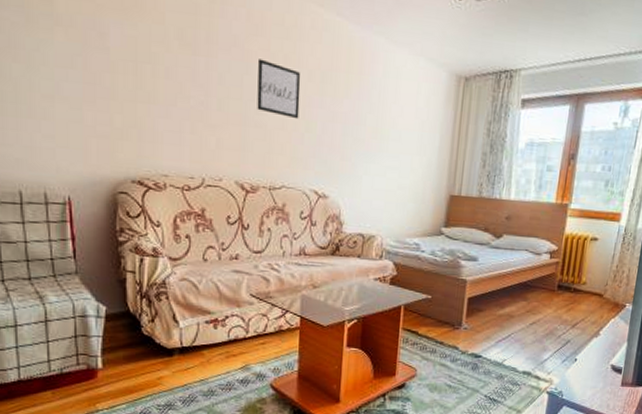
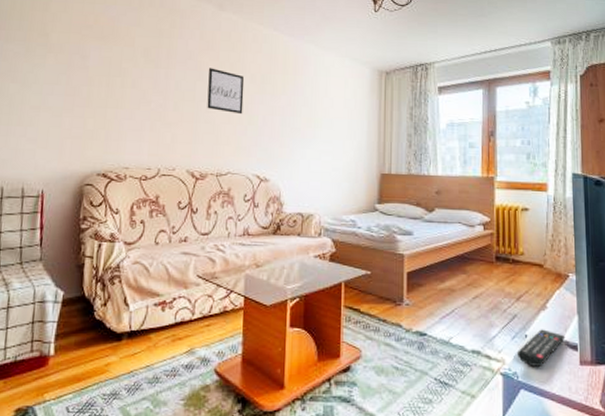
remote control: none [564,354,613,387] -> present [516,329,566,366]

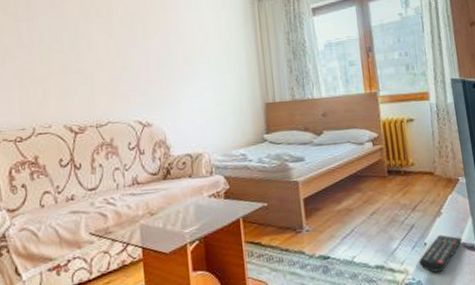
wall art: present [207,68,245,115] -> none [72,15,116,61]

